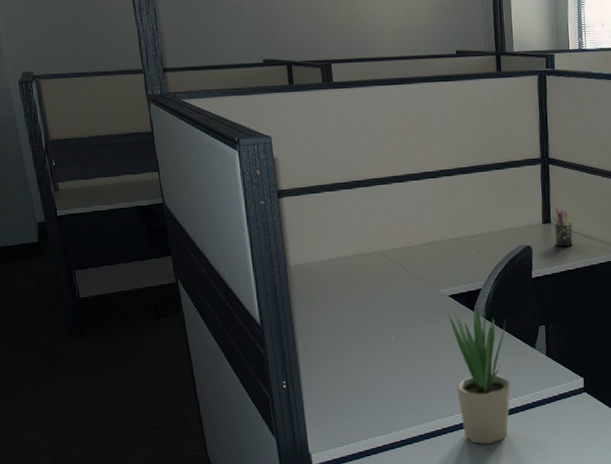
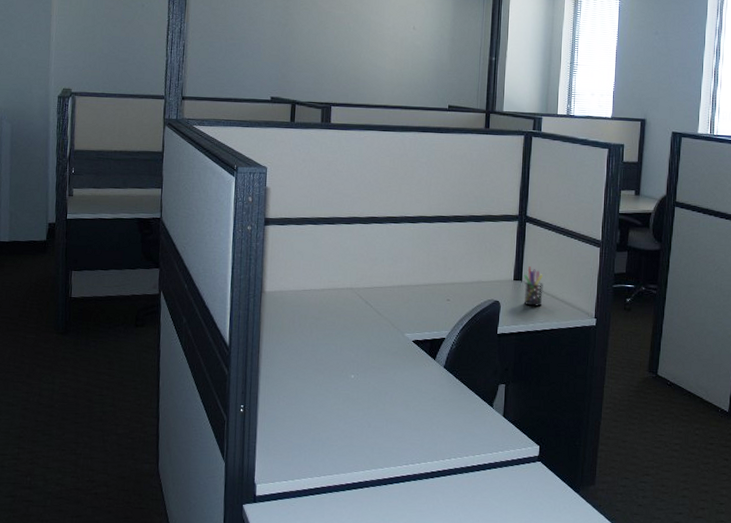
potted plant: present [448,293,511,444] -> none [408,343,466,502]

